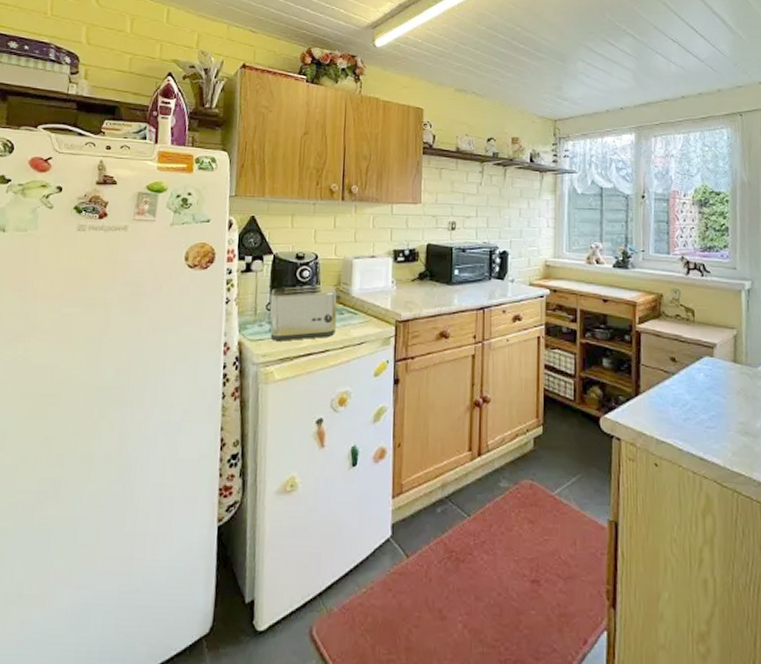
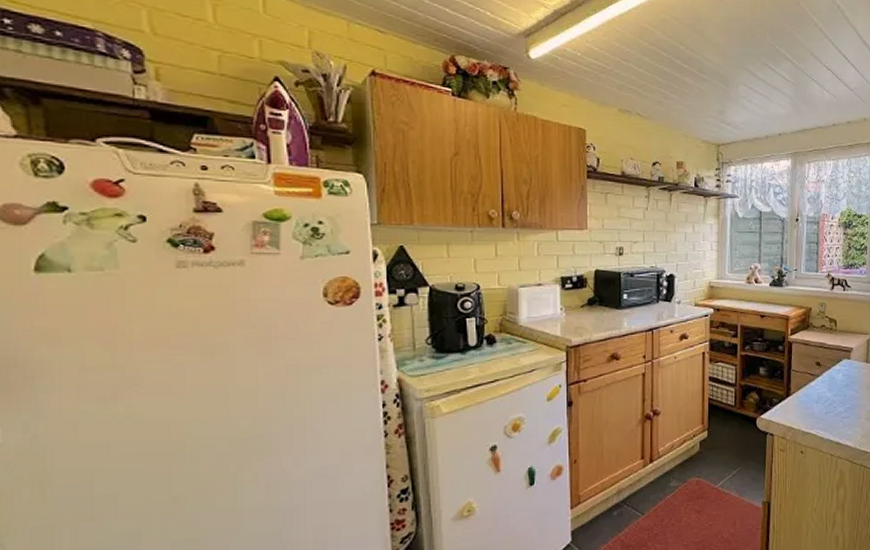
toaster: present [269,284,342,341] -> none [430,315,508,375]

